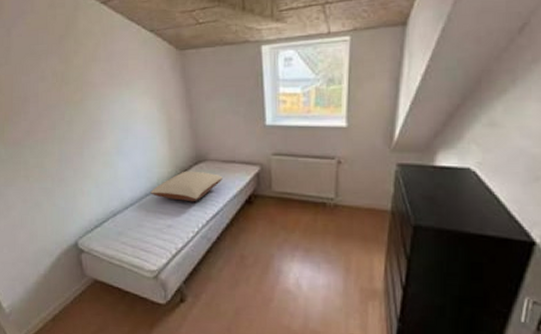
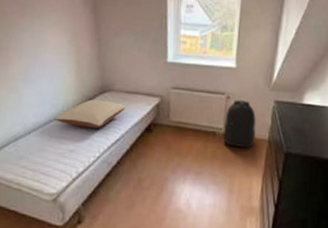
backpack: none [334,165,376,221] -> present [222,100,257,148]

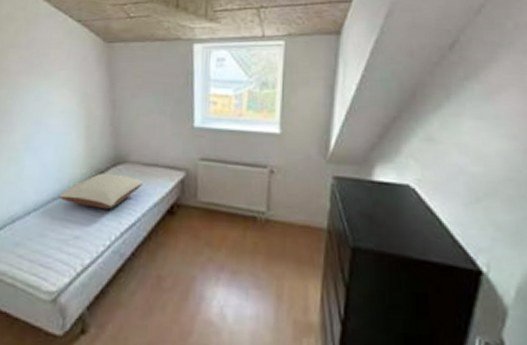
backpack: present [222,100,257,148] -> none [265,175,311,240]

